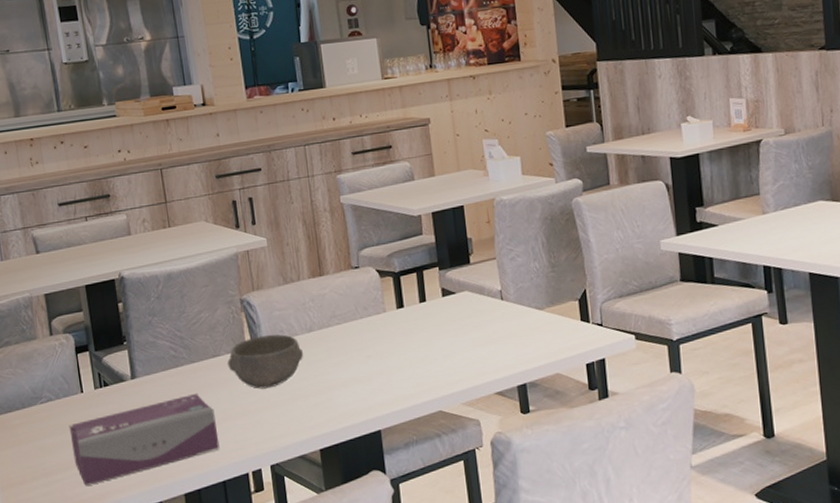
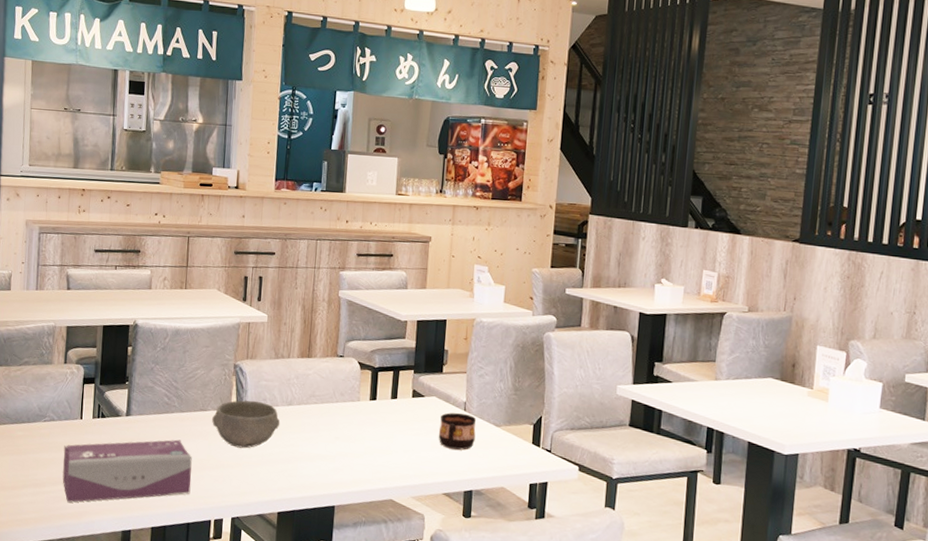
cup: none [477,303,519,344] -> present [438,412,477,450]

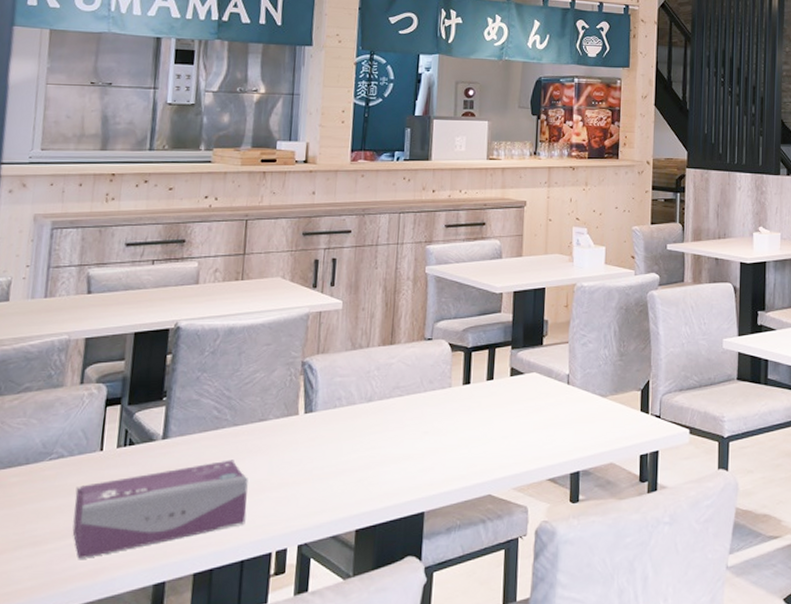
bowl: present [212,400,281,449] -> none [274,401,359,460]
cup: present [438,412,477,450] -> none [540,387,581,428]

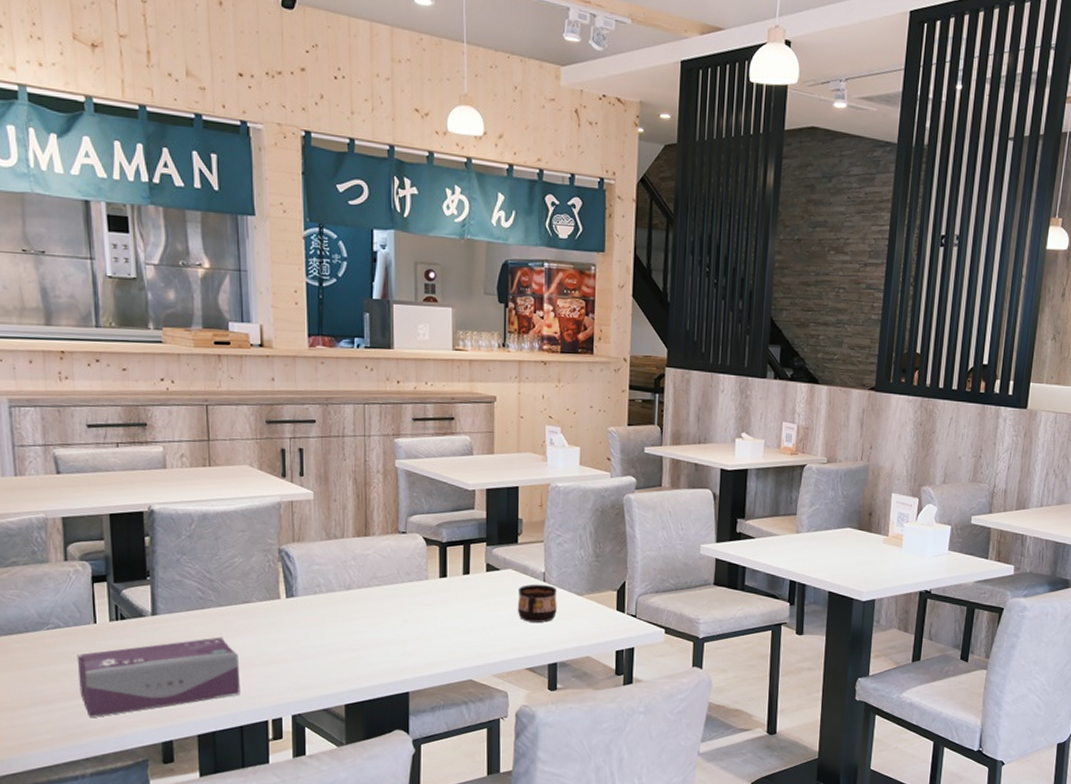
cup: none [540,387,581,428] -> present [517,584,557,623]

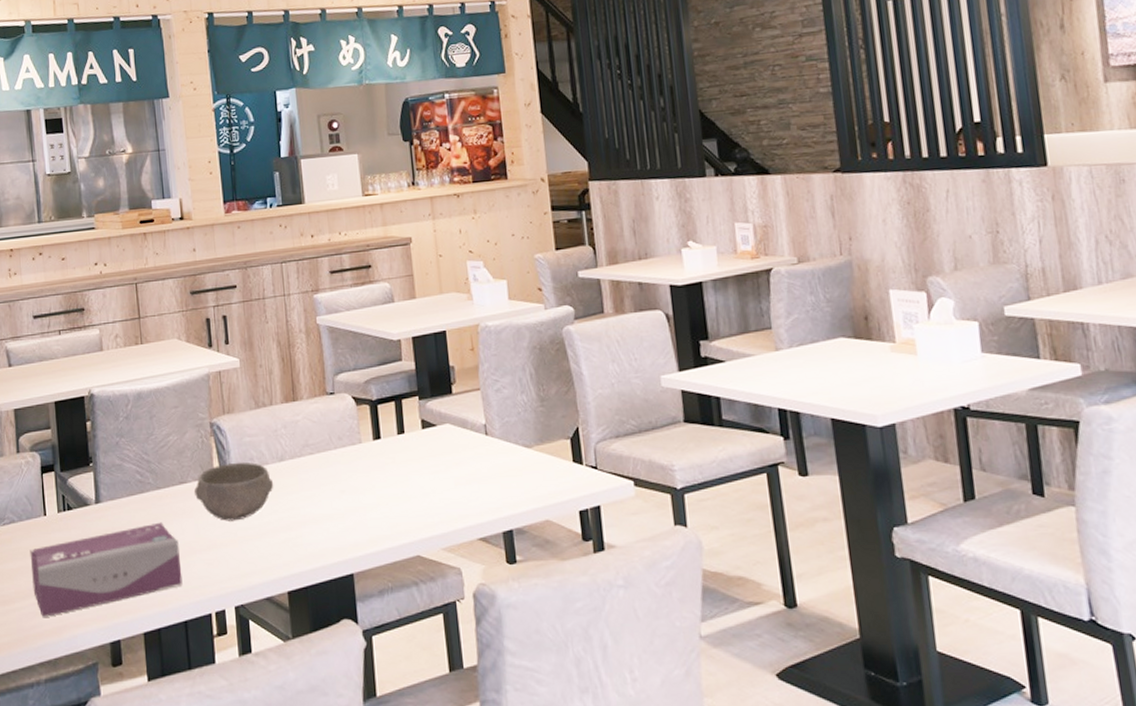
bowl: none [258,587,339,640] -> present [194,462,274,521]
cup: present [517,584,557,623] -> none [459,438,505,483]

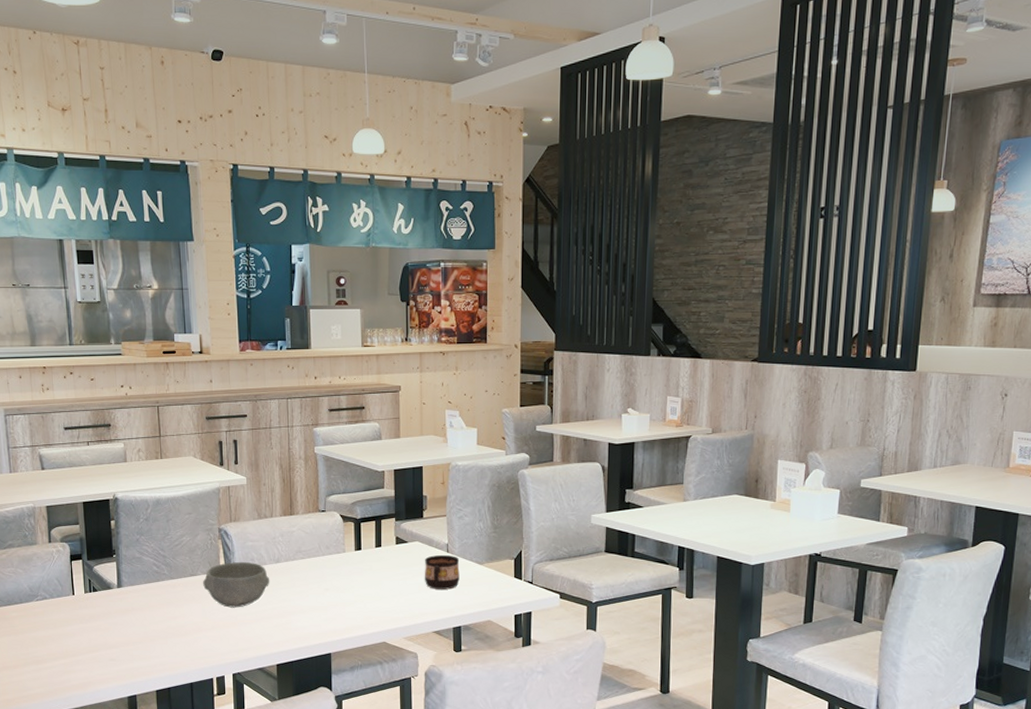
tissue box: present [30,522,183,618] -> none [60,605,190,676]
cup: none [459,438,505,483] -> present [424,554,460,590]

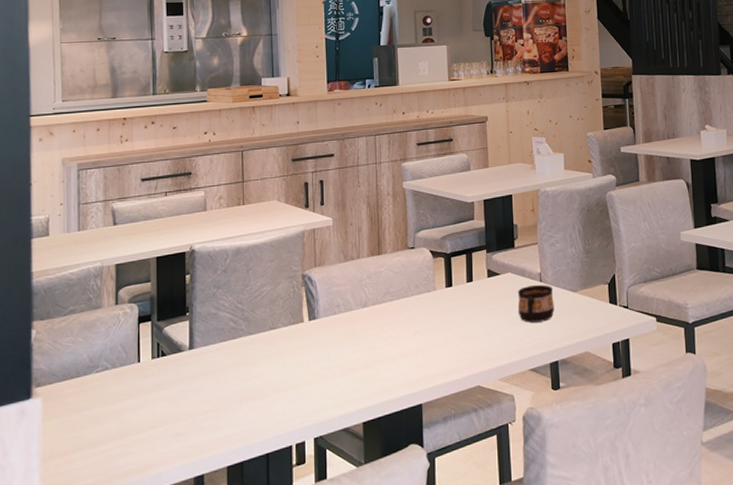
bowl: present [203,561,270,608] -> none [284,308,357,362]

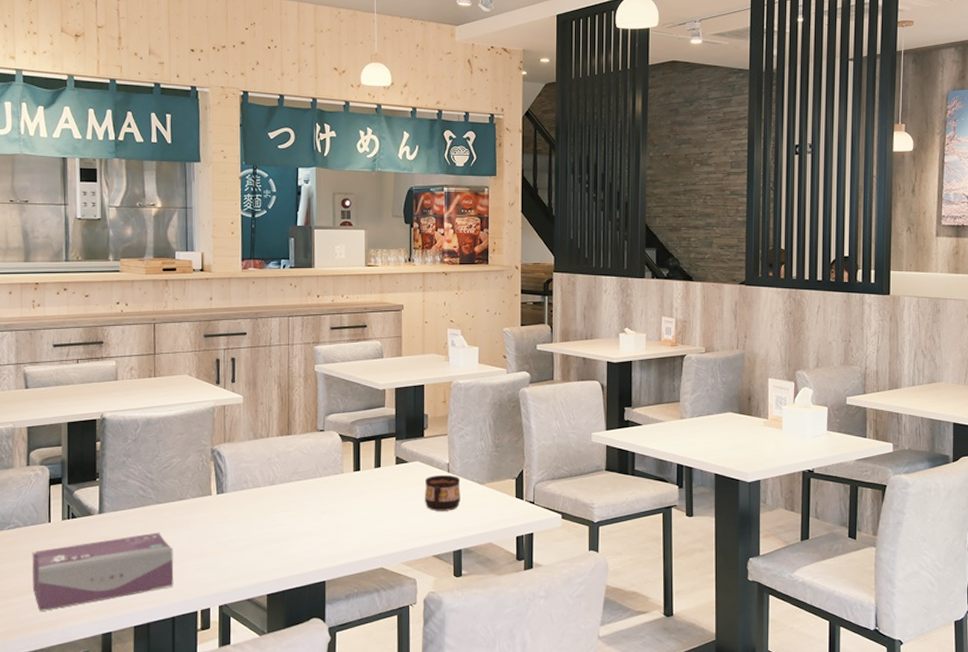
tissue box: none [121,365,267,459] -> present [32,532,174,612]

